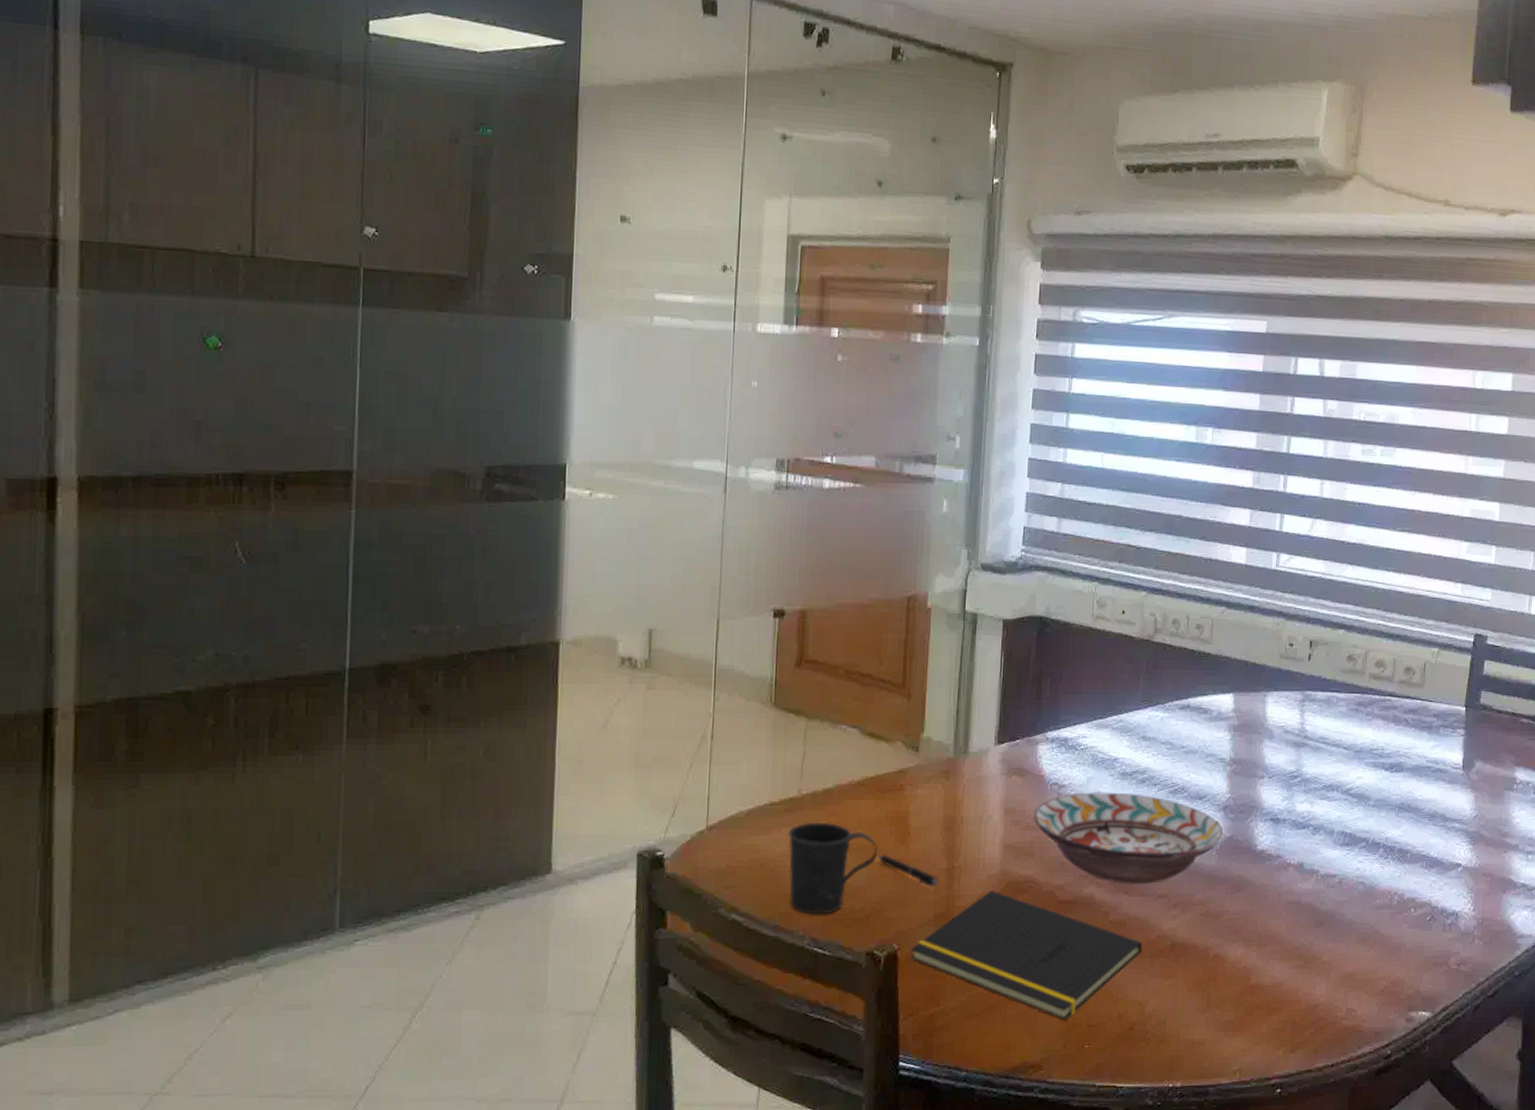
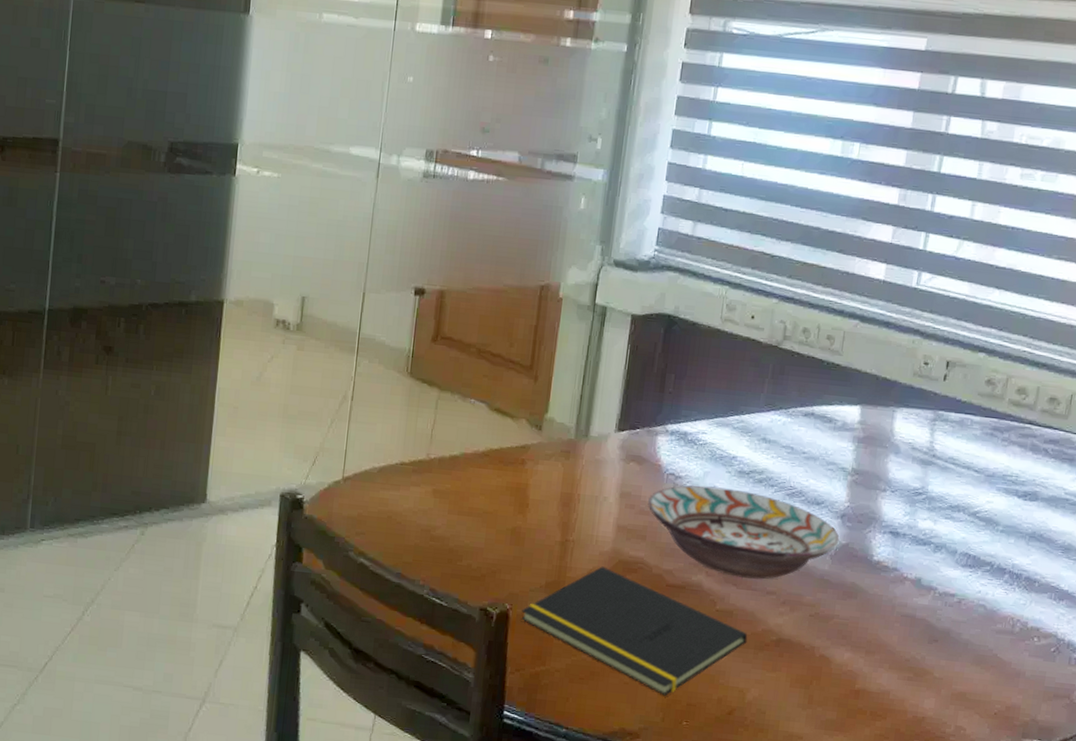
mug: present [787,822,878,915] -> none [413,483,498,569]
pen: present [877,855,939,887] -> none [495,521,553,557]

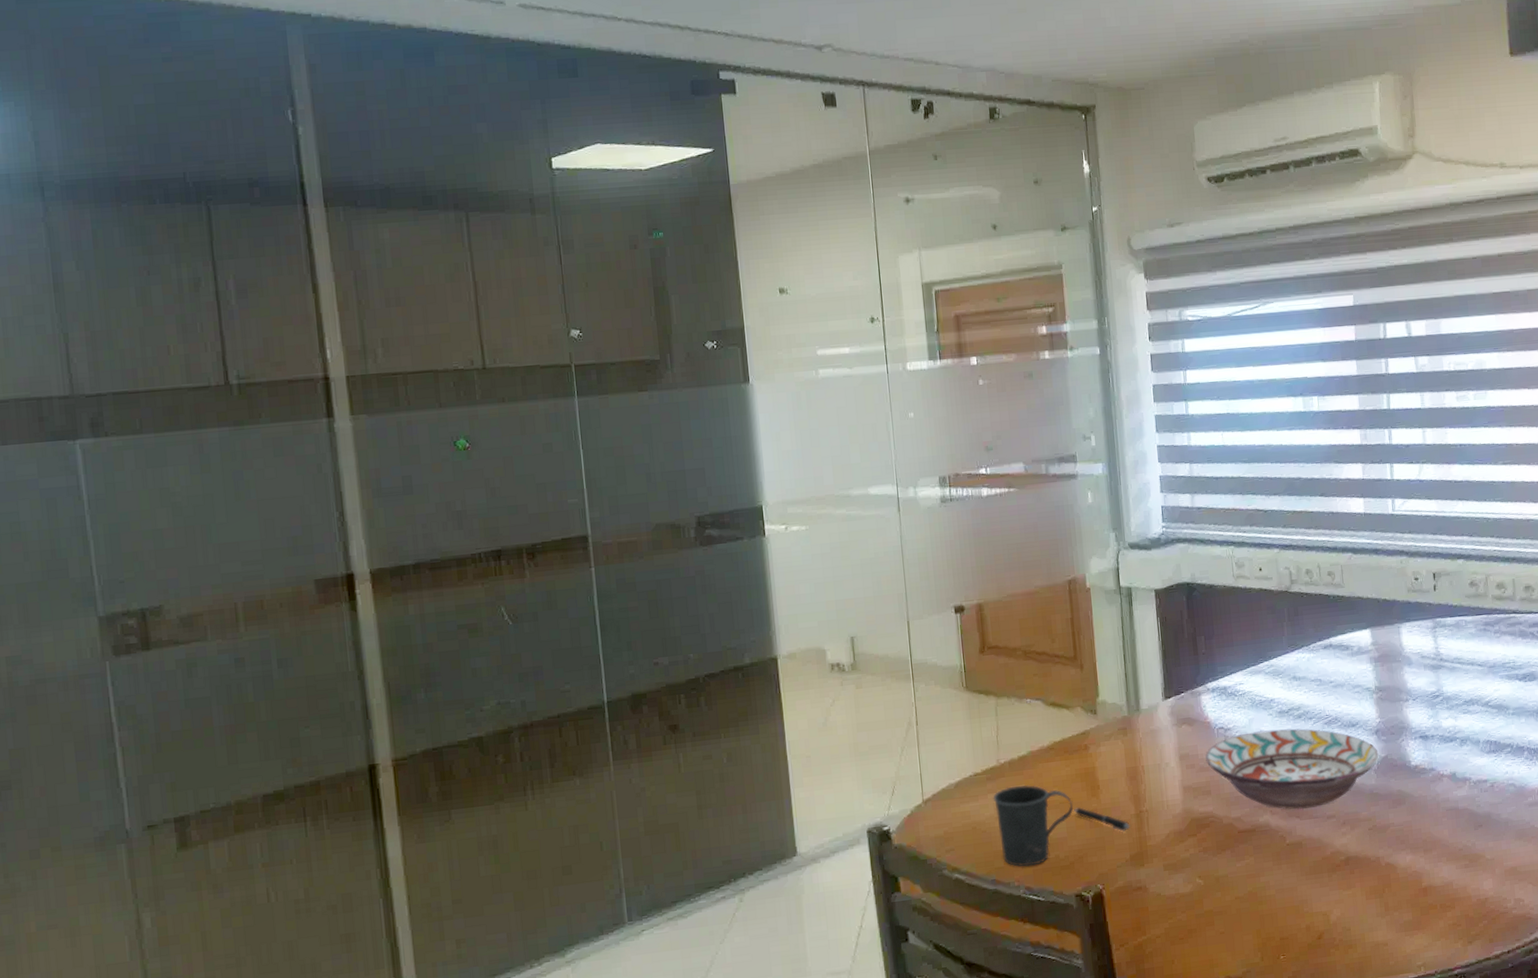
mug: none [413,483,498,569] -> present [993,785,1073,867]
pen: none [495,521,553,557] -> present [1073,807,1130,832]
notepad: present [521,566,748,696] -> none [1114,828,1320,936]

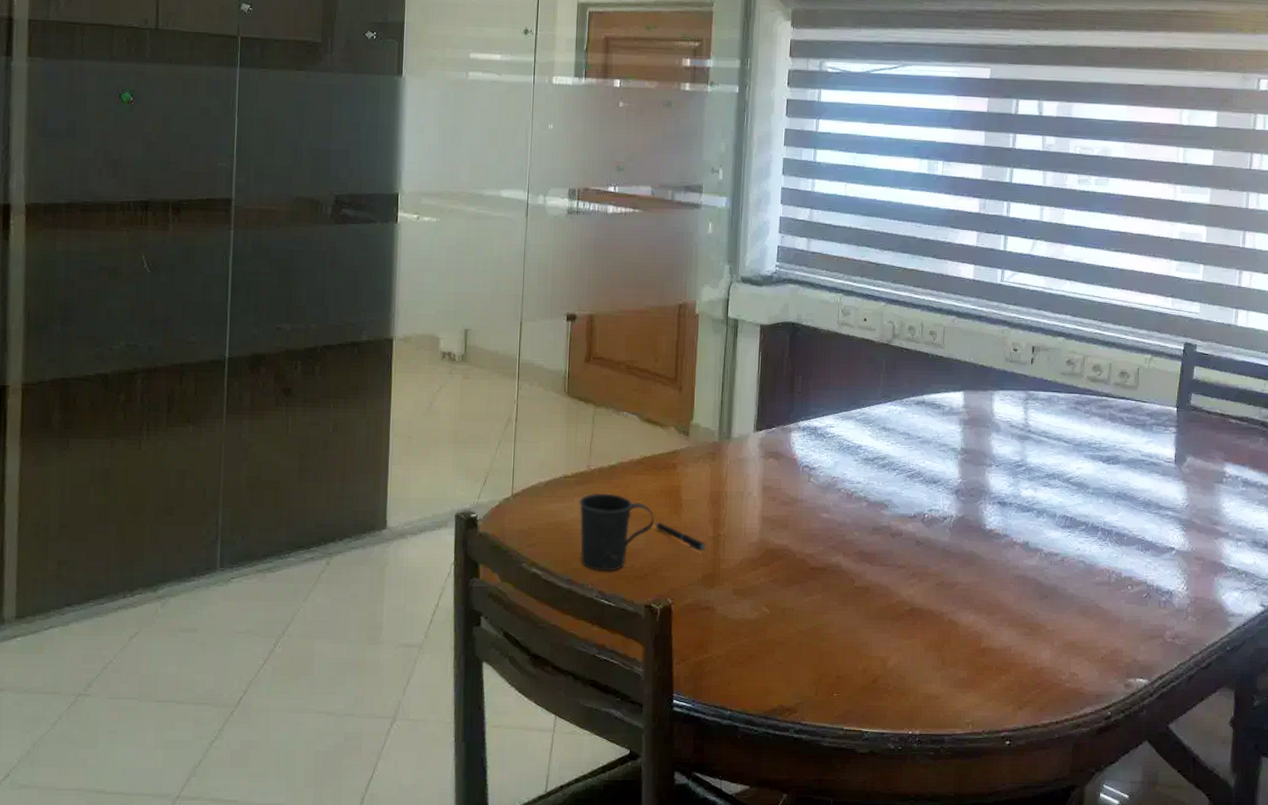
decorative bowl: present [1205,728,1379,810] -> none [788,474,956,556]

